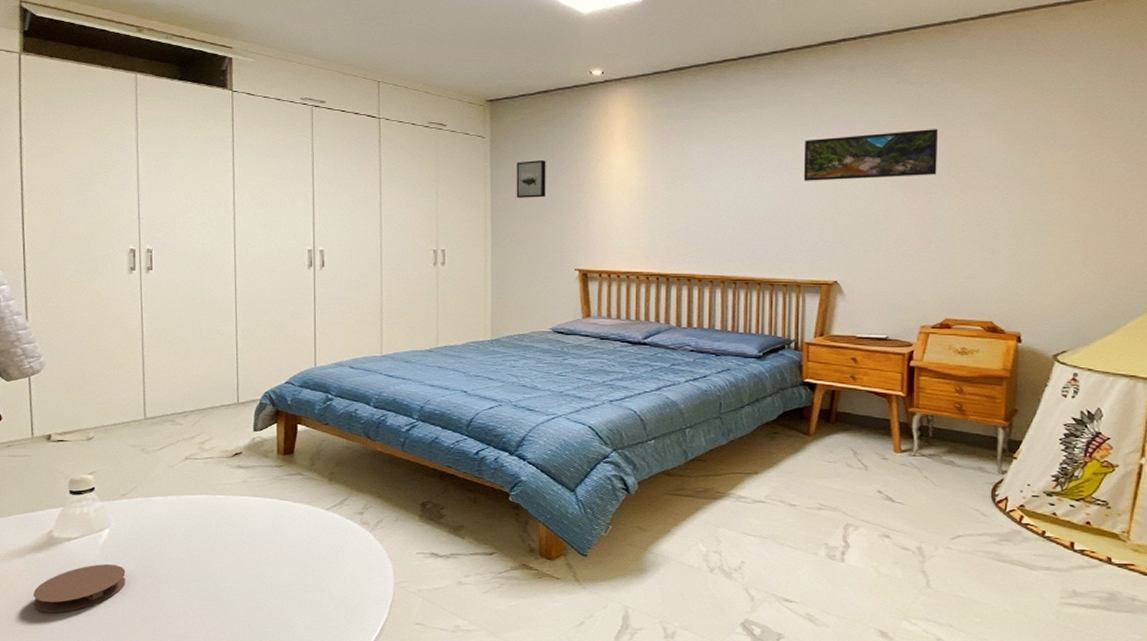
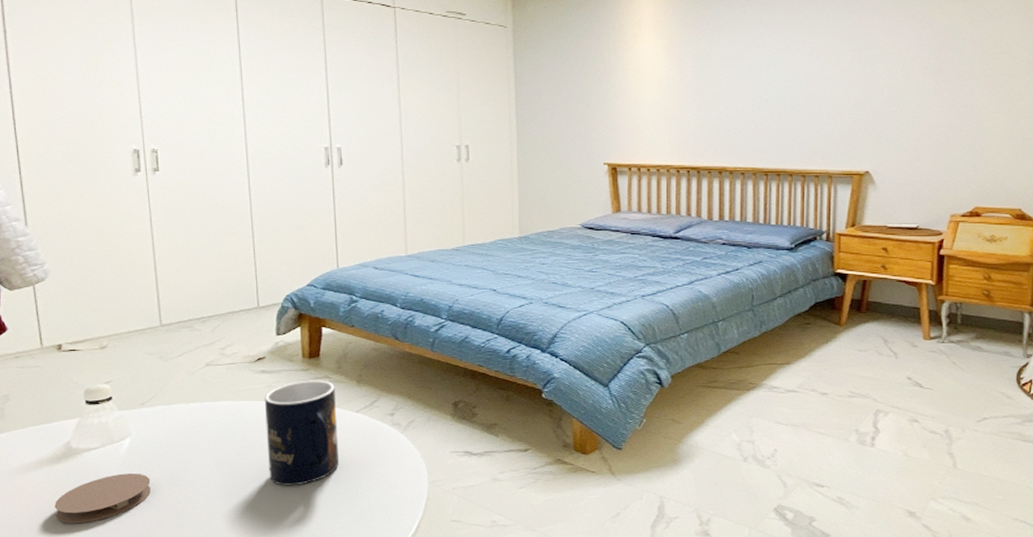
mug: none [238,476,308,583] -> present [264,380,340,486]
wall art: present [516,160,546,198] -> none [541,51,572,90]
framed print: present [803,129,938,181] -> none [835,15,970,70]

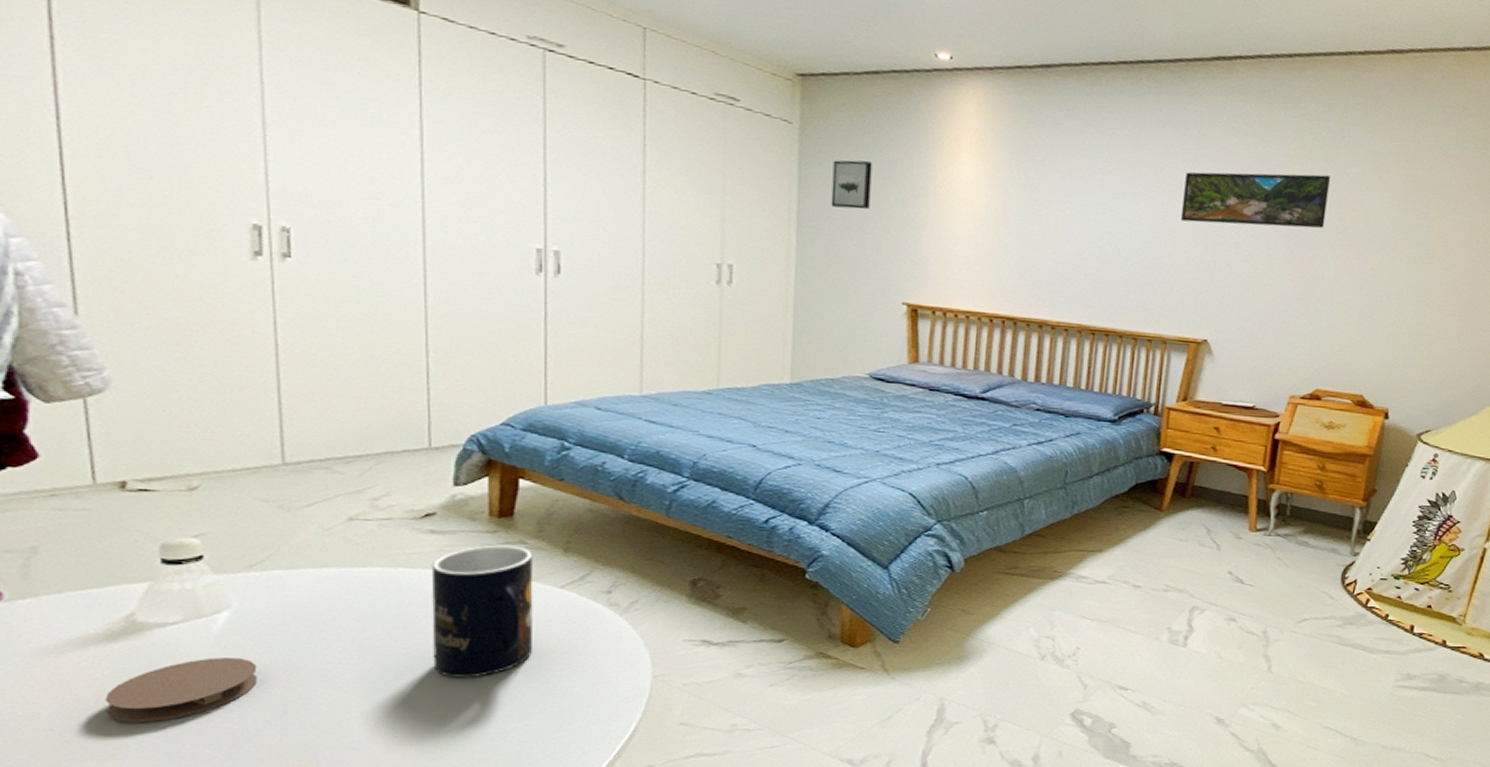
wall art: none [541,51,572,90] -> present [831,160,873,210]
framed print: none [835,15,970,70] -> present [1180,172,1330,228]

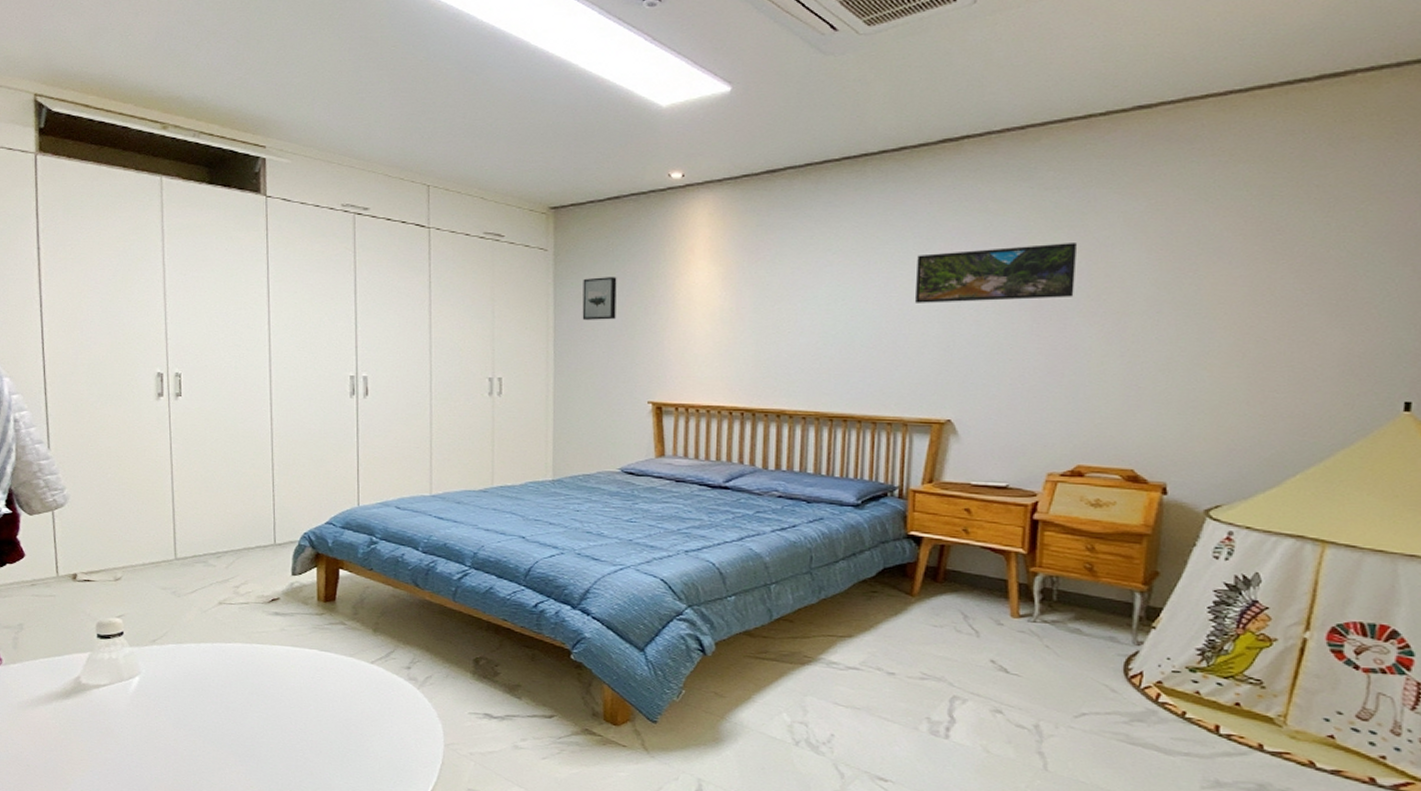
coaster: present [105,656,257,723] -> none [61,713,157,764]
mug: present [431,545,534,678] -> none [276,625,351,739]

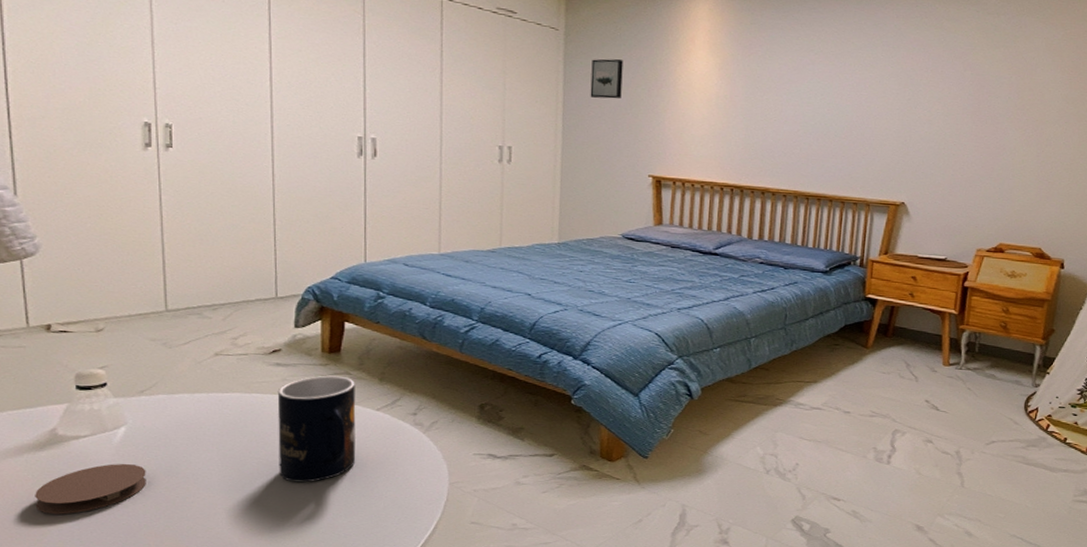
coaster: none [61,713,157,764] -> present [35,463,146,515]
mug: none [276,625,351,739] -> present [277,375,356,483]
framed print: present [914,243,1077,303] -> none [880,60,1009,106]

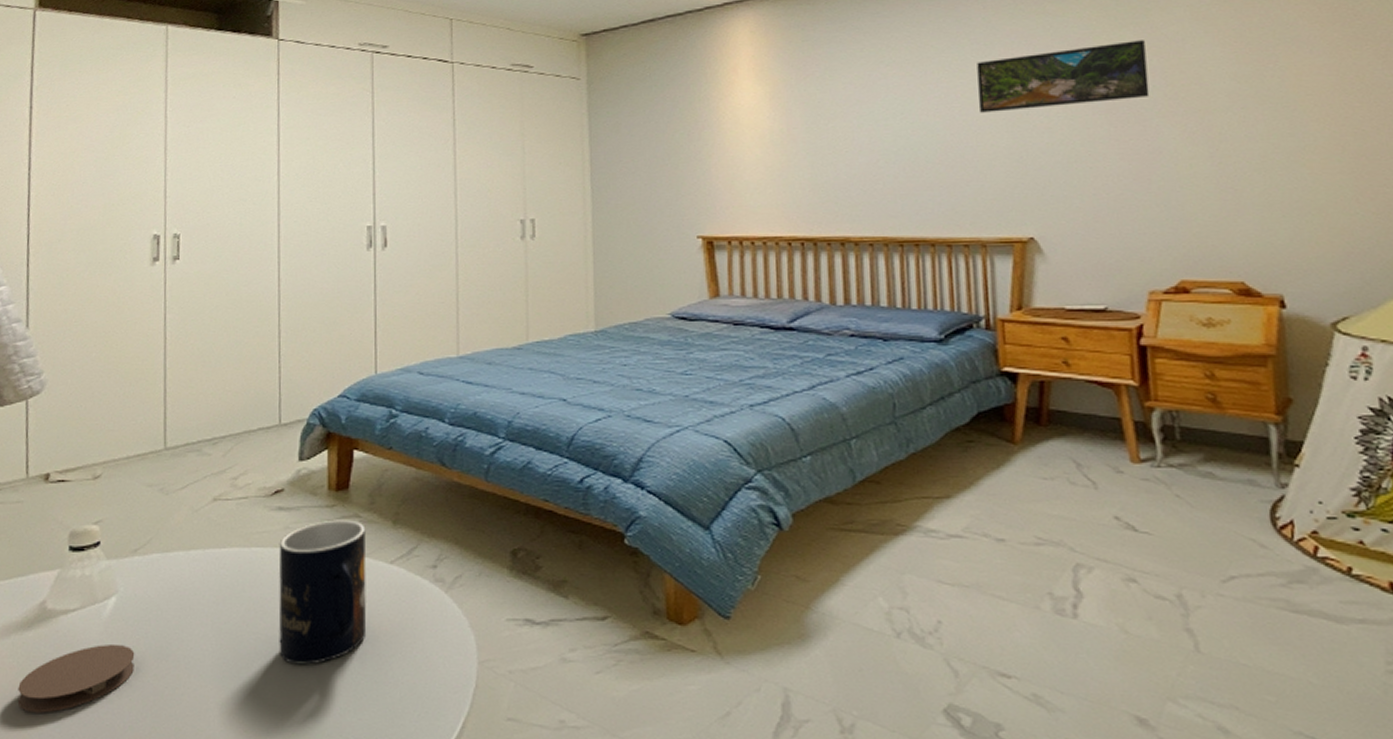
wall art: present [590,59,623,99] -> none [620,103,657,151]
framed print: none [880,60,1009,106] -> present [977,40,1150,113]

